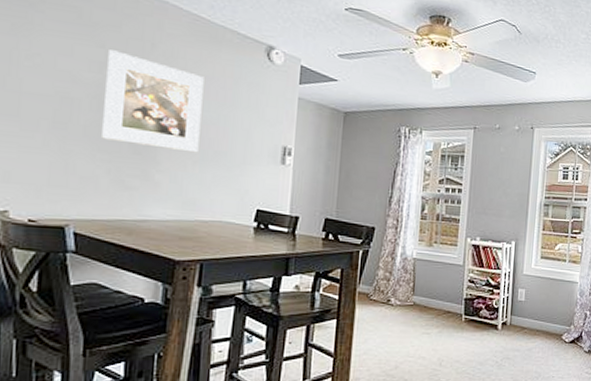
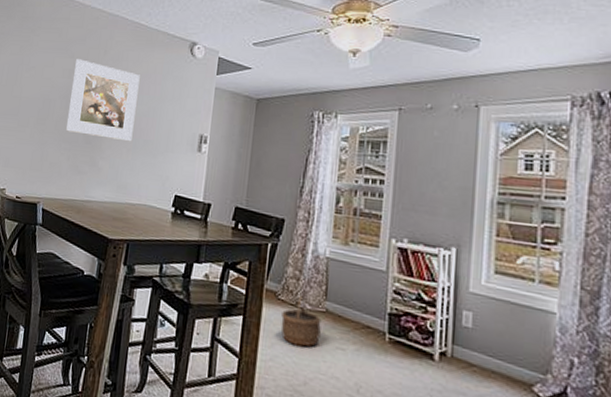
wicker basket: none [373,294,410,337] -> present [281,296,322,347]

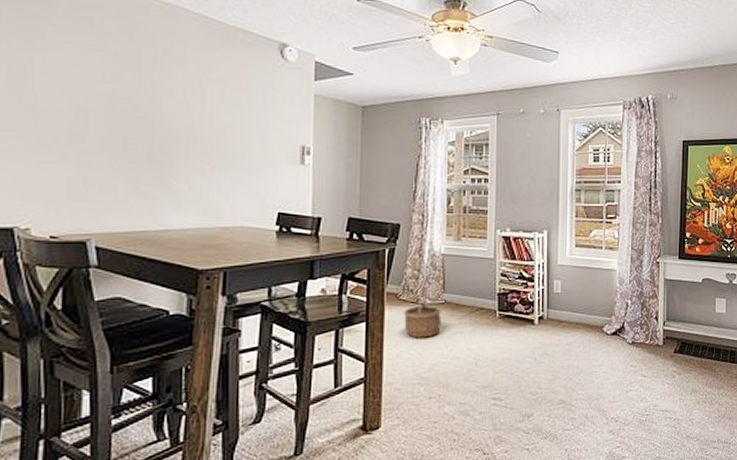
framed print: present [66,59,140,142] -> none [119,58,218,158]

